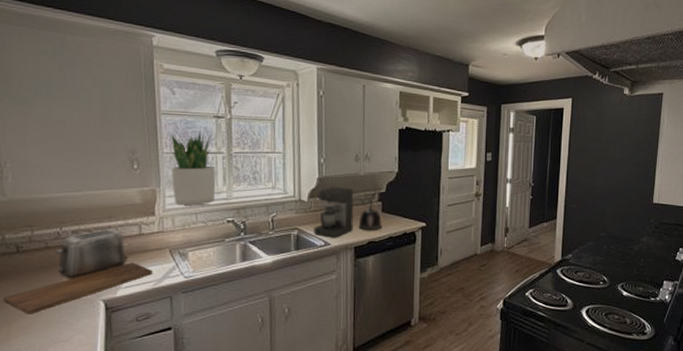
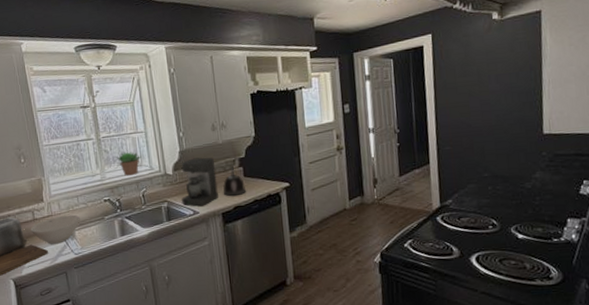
bowl: none [134,233,196,264] -> present [30,214,80,244]
planter: present [169,130,216,206] -> none [47,121,92,191]
succulent plant: none [247,172,276,198] -> present [116,152,142,176]

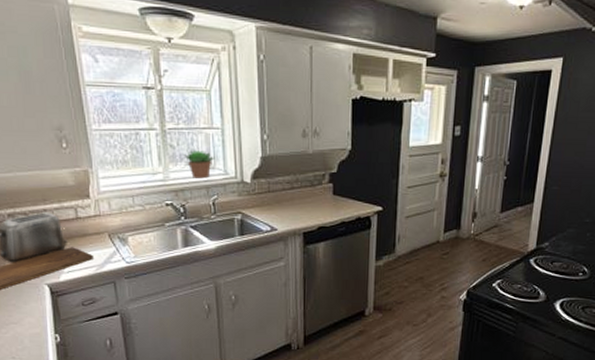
bowl: present [30,214,80,244] -> none [72,217,135,249]
coffee maker: present [181,157,218,207] -> none [259,167,302,223]
kettle: present [223,167,246,197] -> none [307,182,333,216]

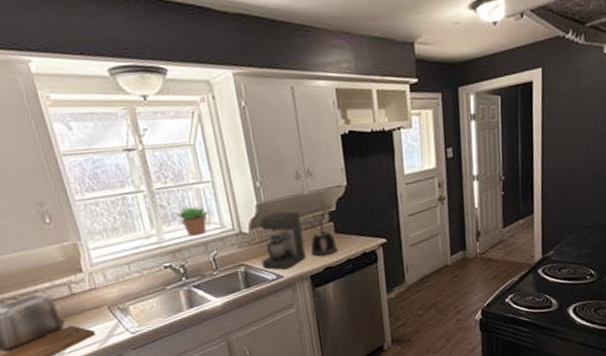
coffee maker: none [259,167,302,223] -> present [260,211,306,269]
kettle: none [307,182,333,216] -> present [310,222,337,257]

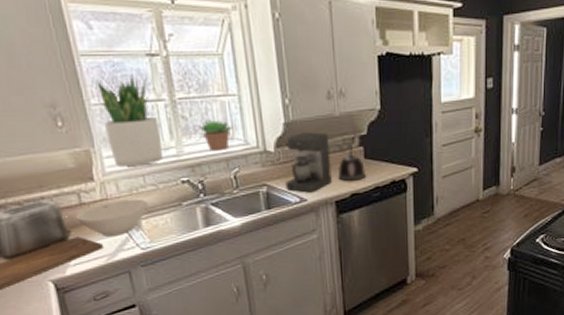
bowl: none [68,286,135,324] -> present [75,198,148,237]
planter: none [79,168,146,258] -> present [96,73,164,167]

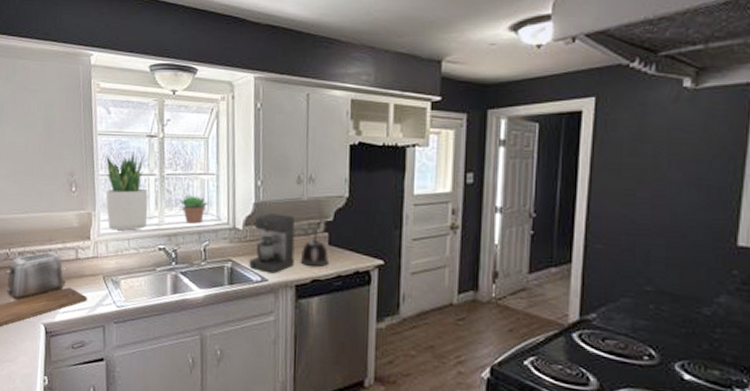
bowl: present [75,198,148,237] -> none [71,259,129,291]

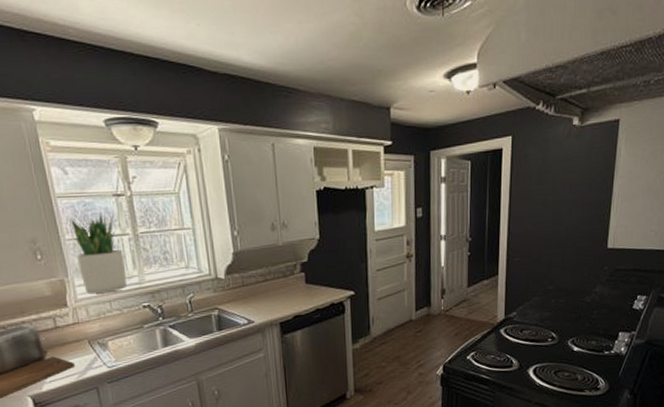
succulent plant: present [179,196,209,224] -> none [157,251,188,279]
coffee maker: present [249,213,295,273] -> none [235,260,276,315]
kettle: present [300,230,328,267] -> none [281,272,307,305]

